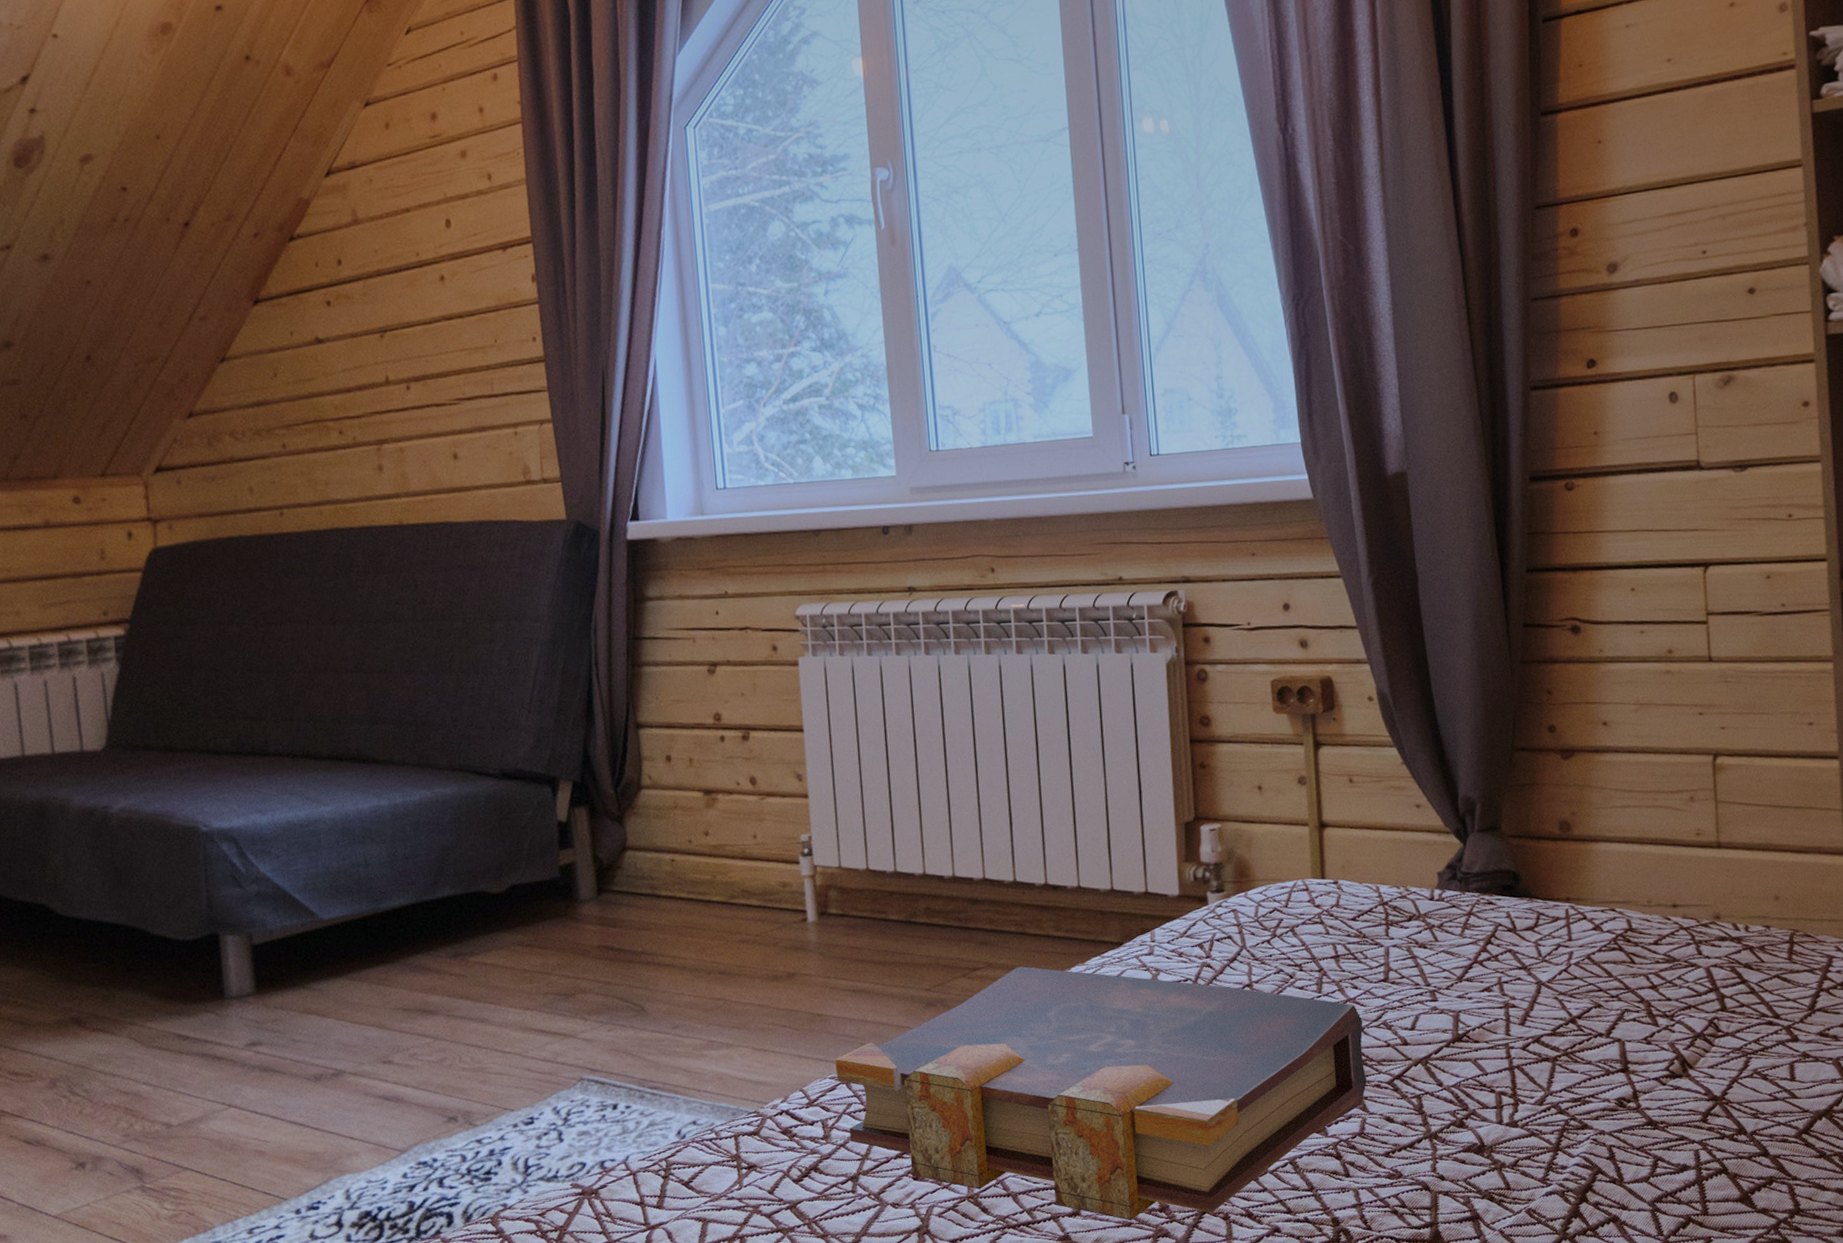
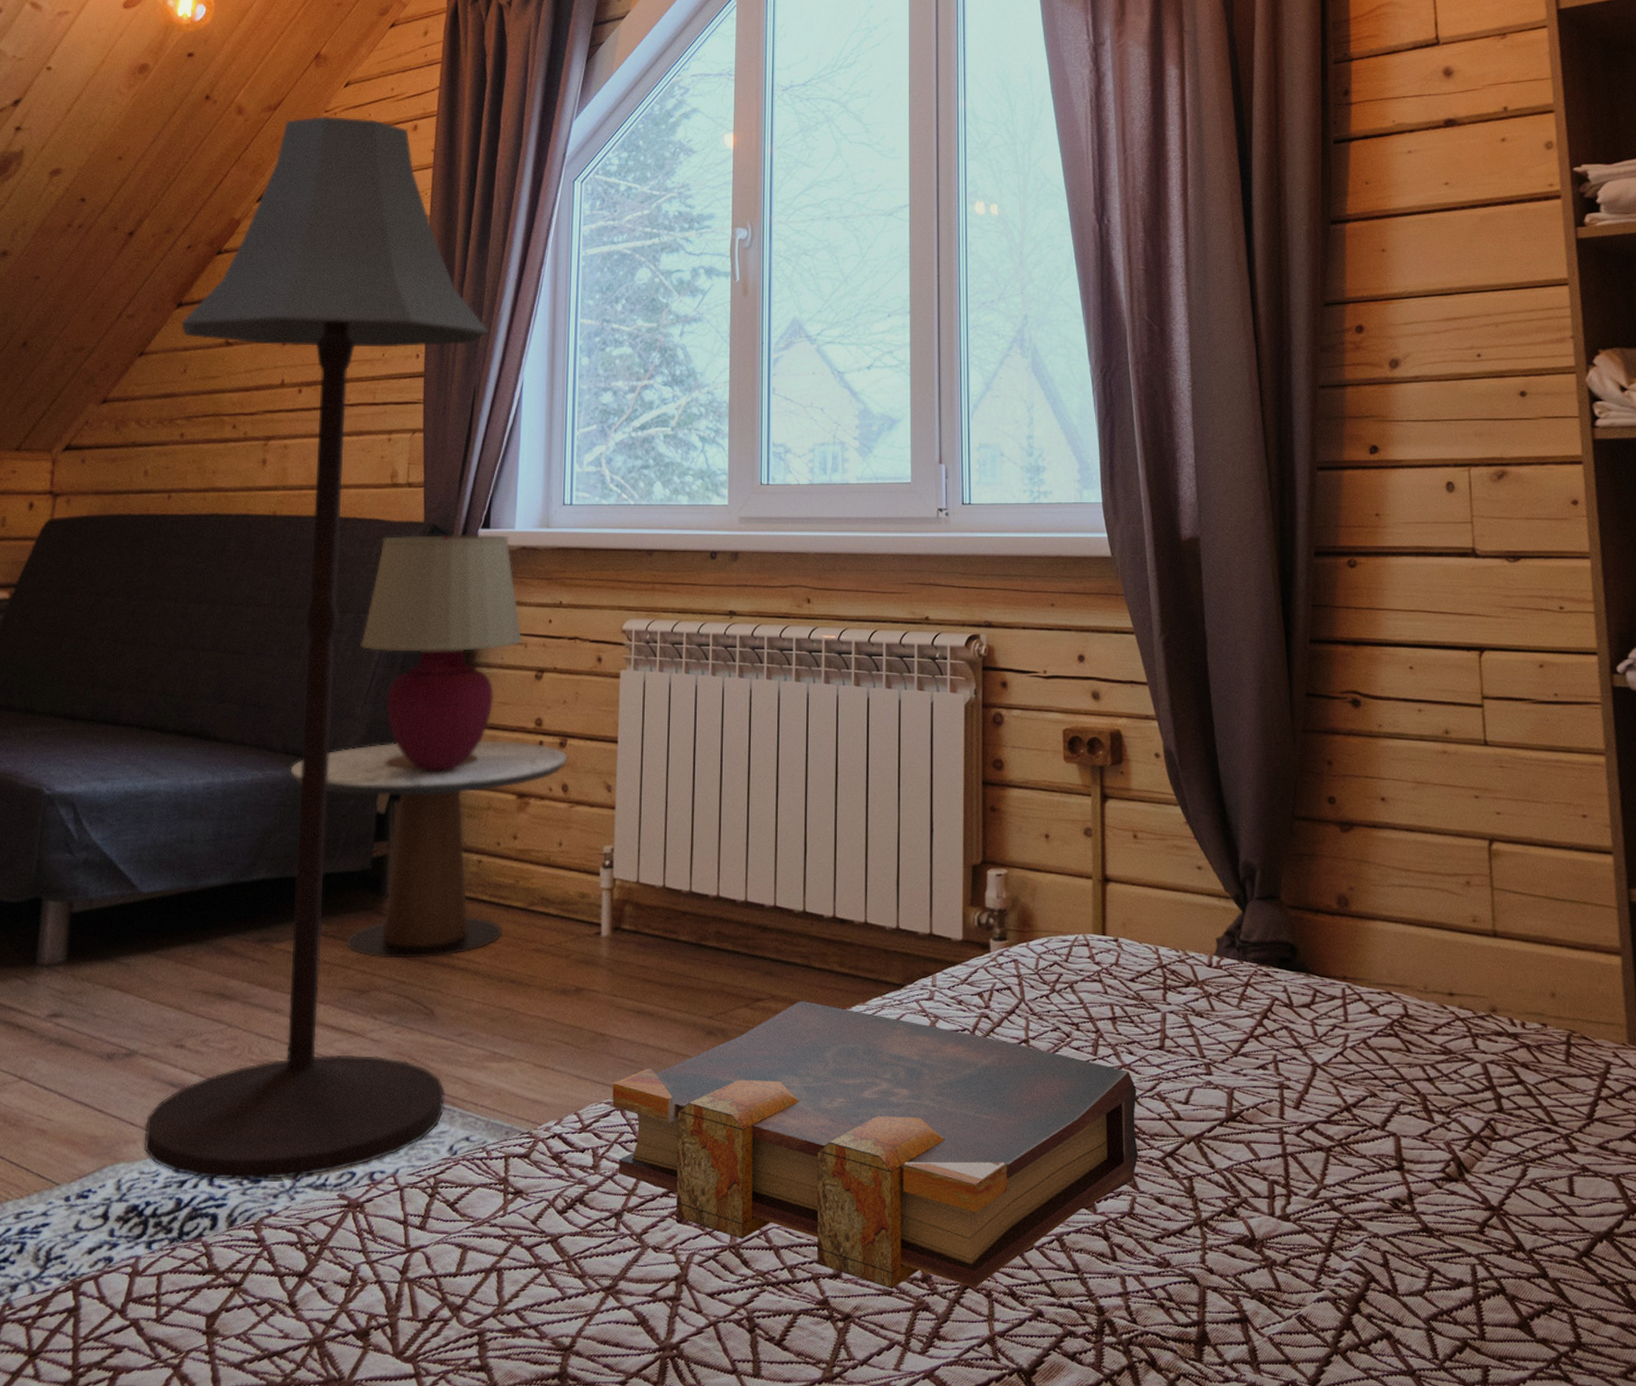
floor lamp: none [262,70,667,1181] -> present [143,116,488,1181]
side table: none [459,738,753,962] -> present [290,740,568,959]
table lamp: none [515,527,690,776] -> present [360,535,523,771]

